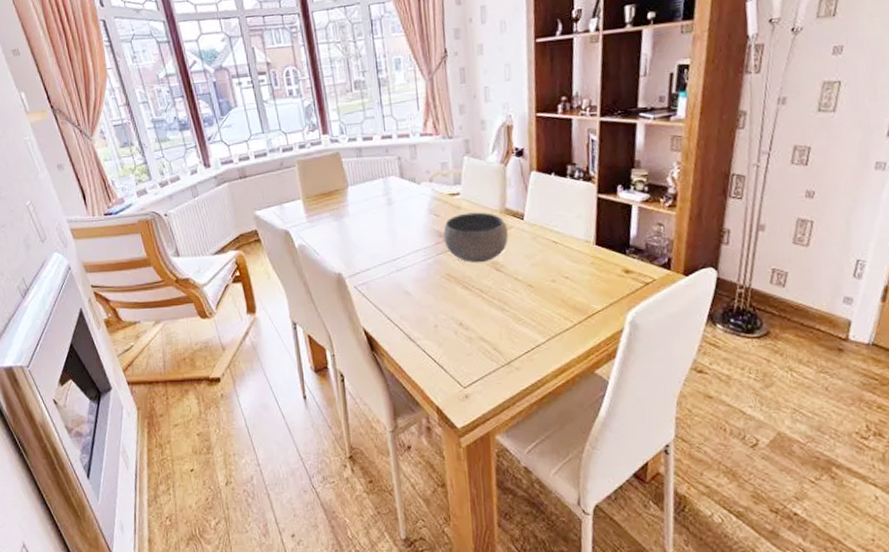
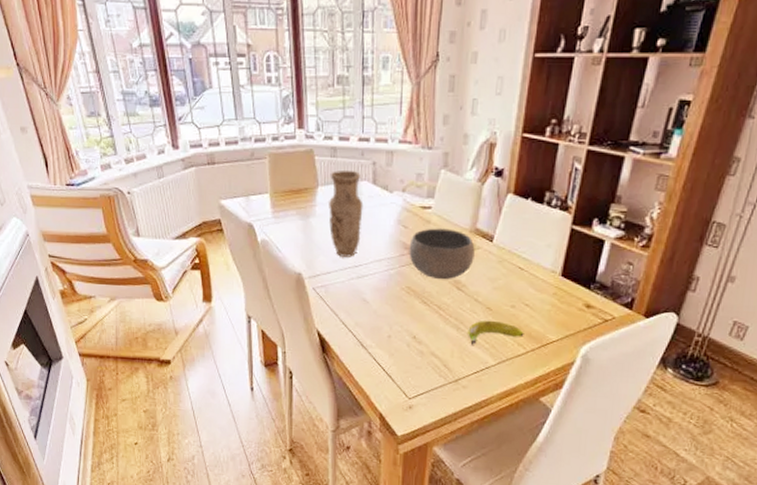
vase: none [358,168,395,252] -> present [329,171,363,257]
banana: none [513,297,569,325] -> present [468,320,524,345]

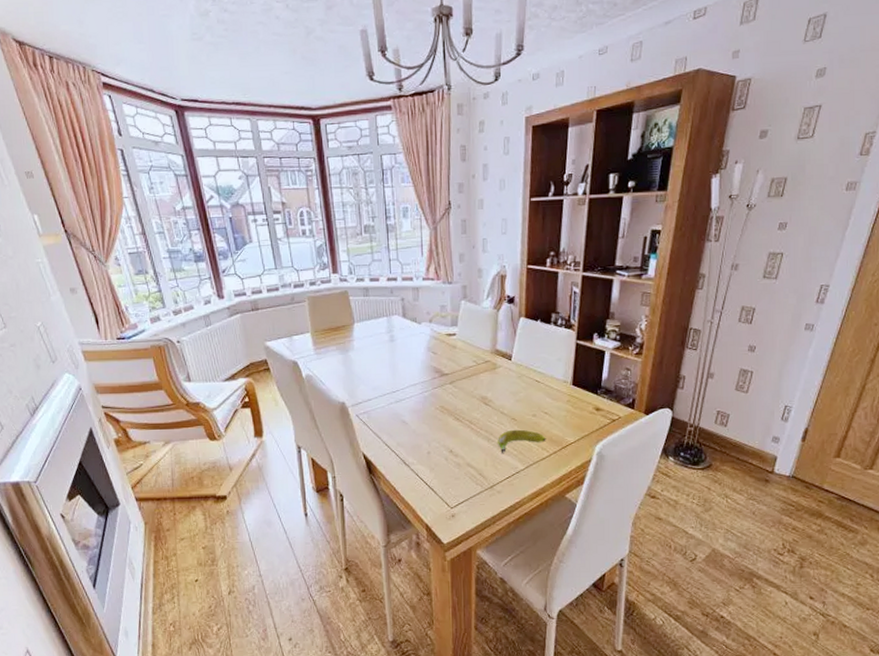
vase: present [329,171,363,257] -> none [364,307,396,384]
bowl: present [409,228,475,280] -> none [439,351,497,398]

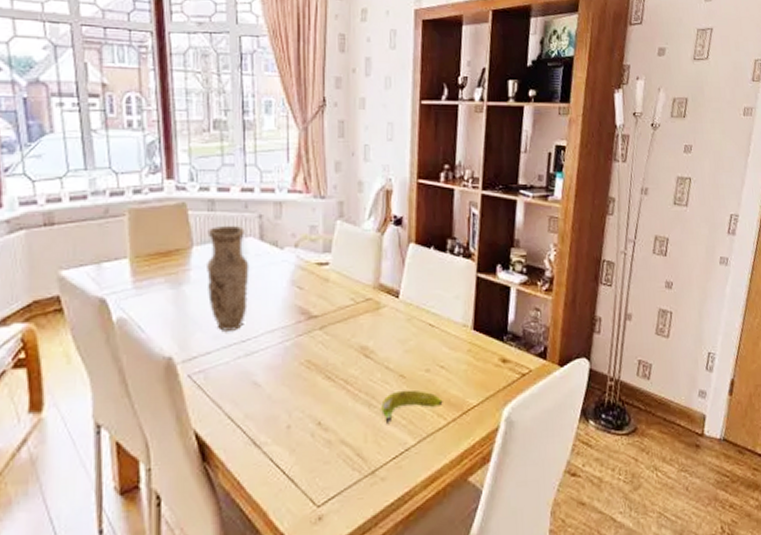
vase: none [364,307,396,384] -> present [207,226,249,331]

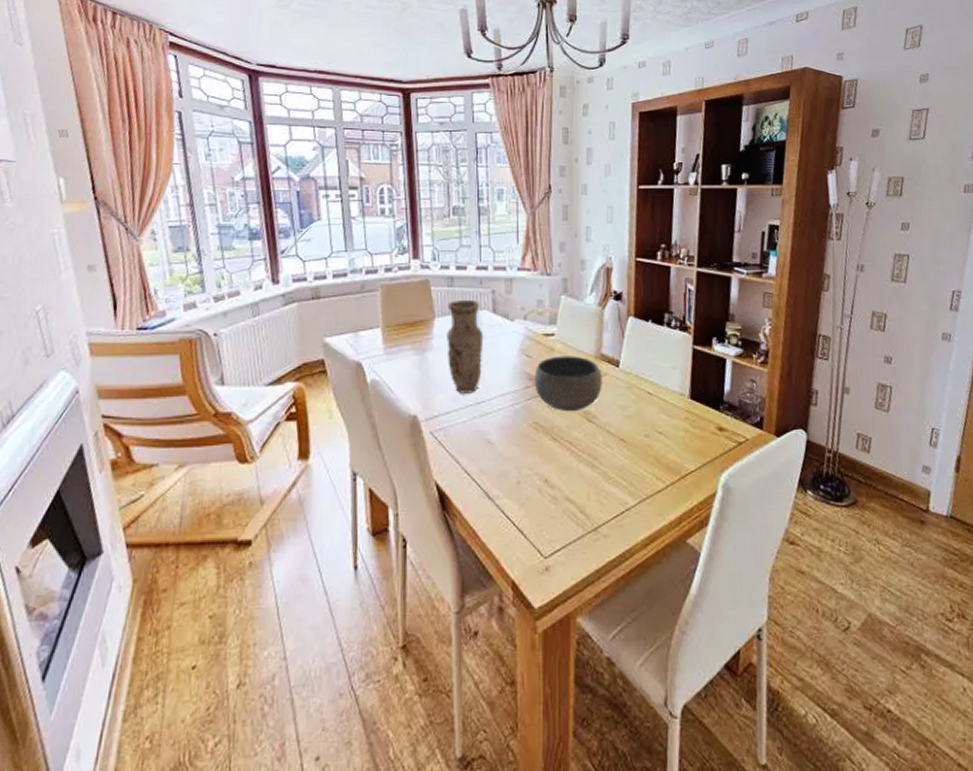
bowl: none [306,286,381,348] -> present [534,356,602,412]
banana: present [381,389,443,423] -> none [603,453,662,484]

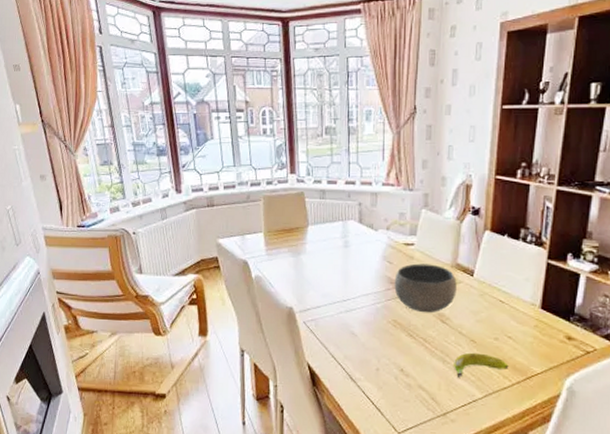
vase: present [447,300,484,394] -> none [318,211,351,292]
banana: none [603,453,662,484] -> present [454,352,509,378]

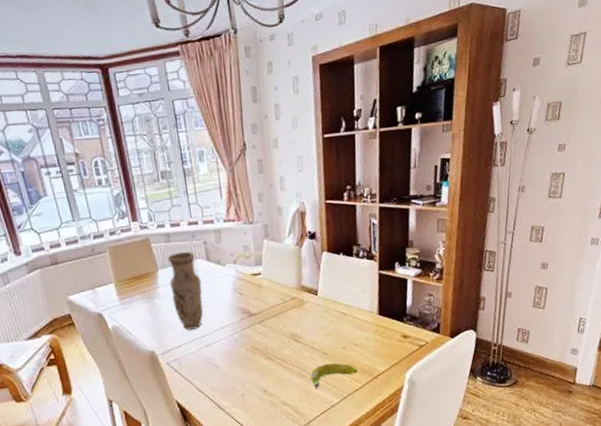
vase: none [318,211,351,292] -> present [167,252,204,330]
bowl: present [394,263,457,313] -> none [247,289,305,336]

